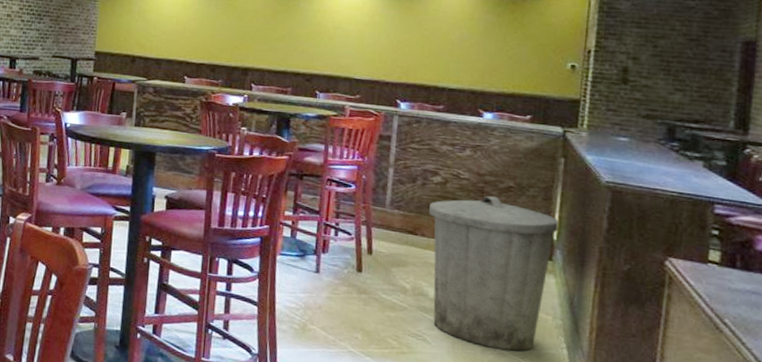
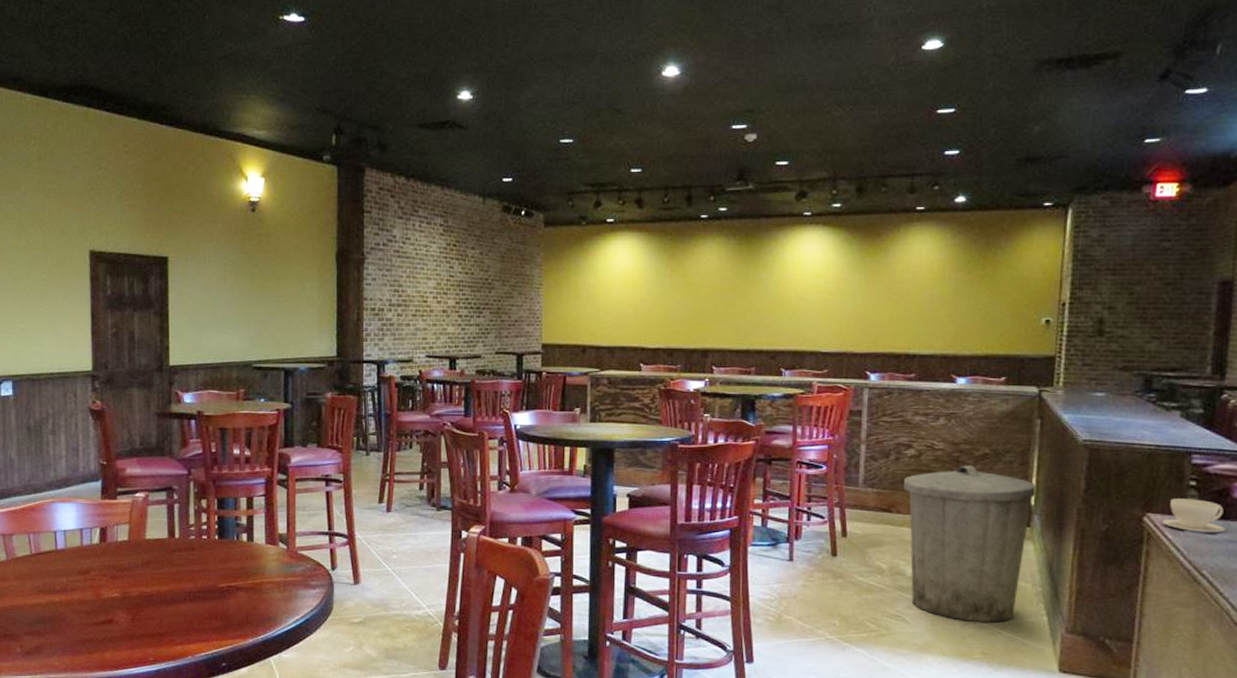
teacup: none [684,245,748,284] -> present [1162,498,1226,533]

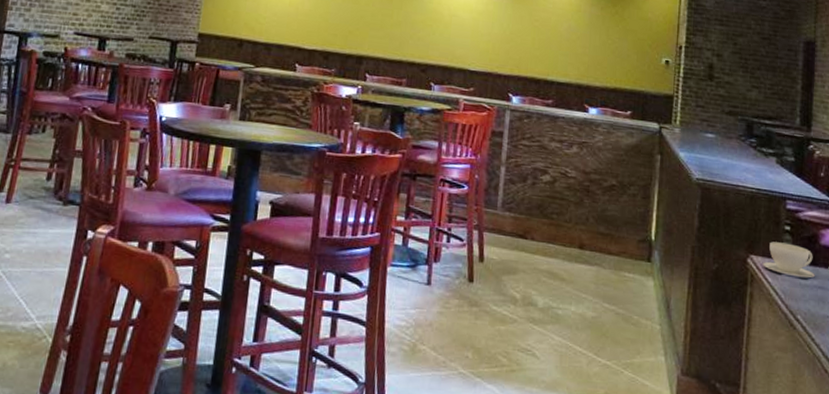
trash can: present [904,465,1037,623] -> none [539,195,657,362]

